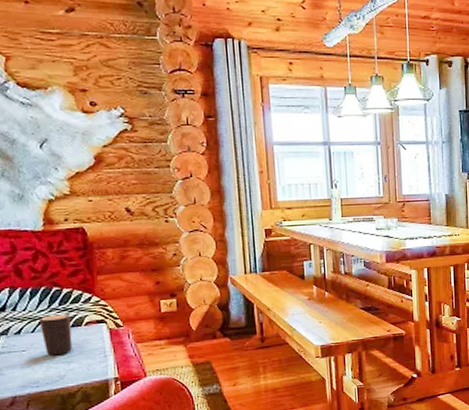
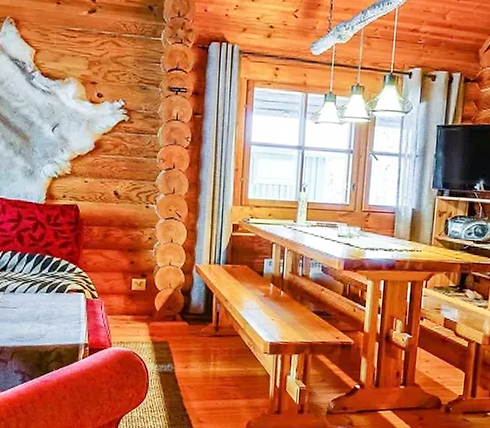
mug: present [39,314,73,356] -> none [31,279,57,316]

